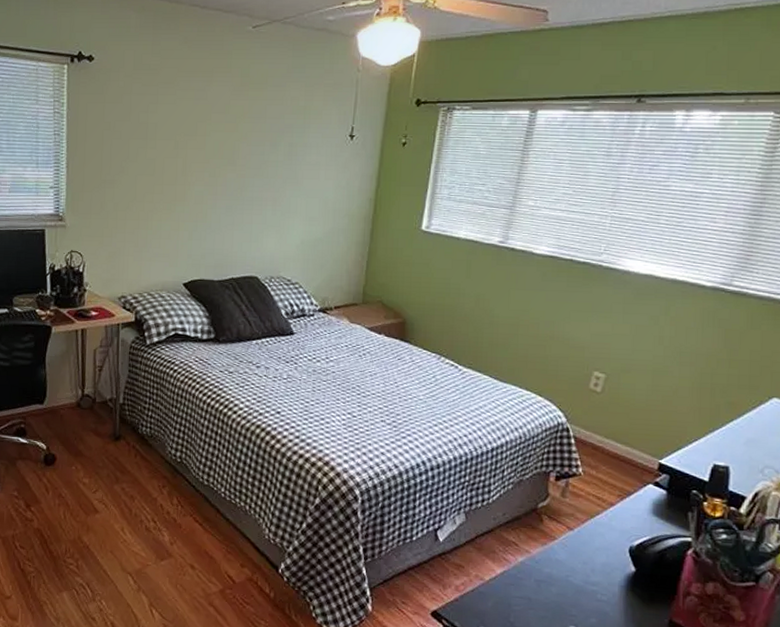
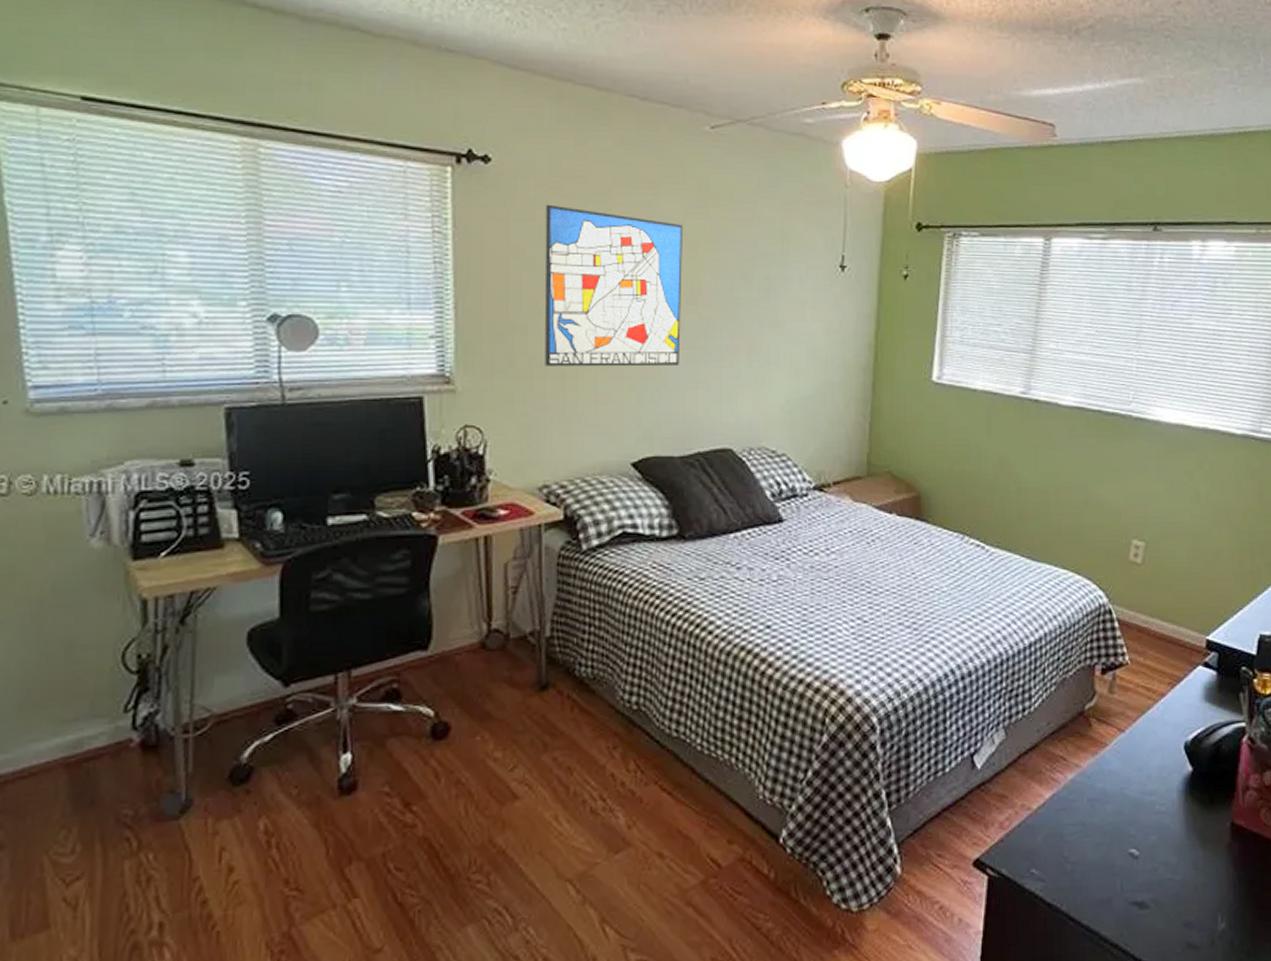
wall art: none [126,91,228,212] -> present [544,204,682,367]

